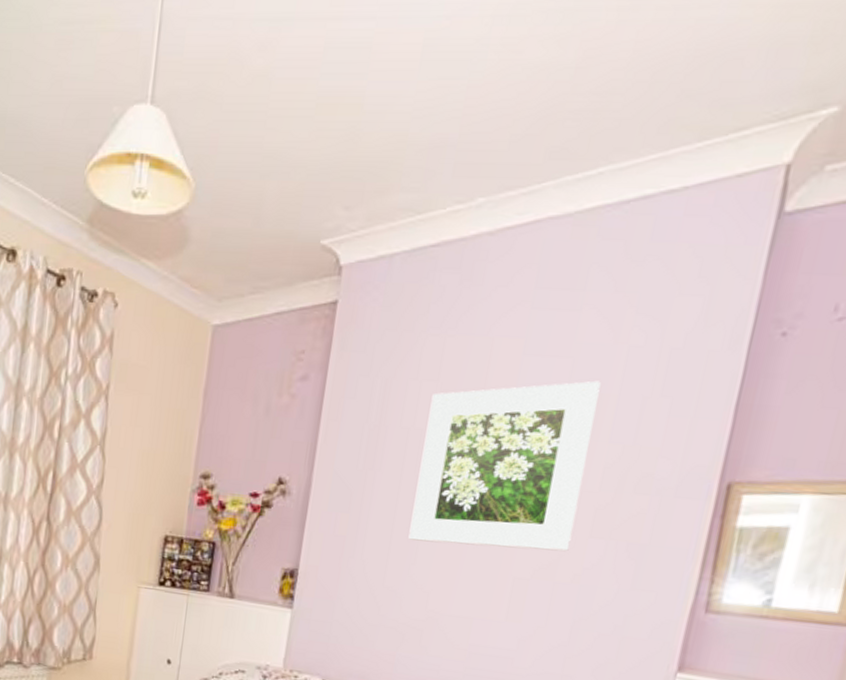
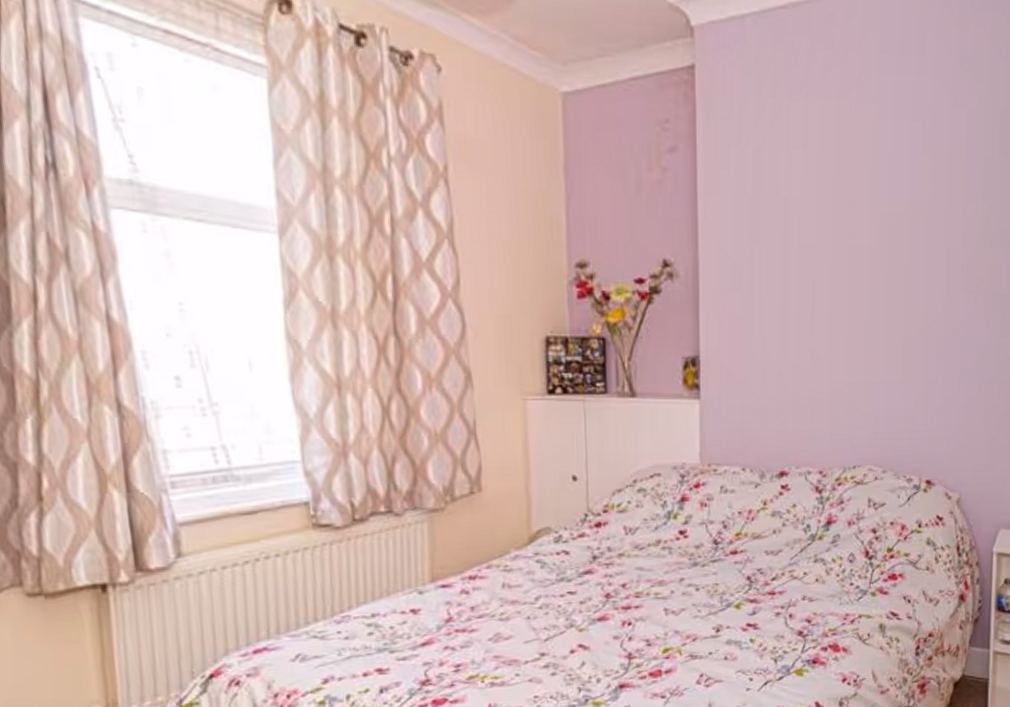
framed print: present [408,380,601,552] -> none [803,142,950,312]

